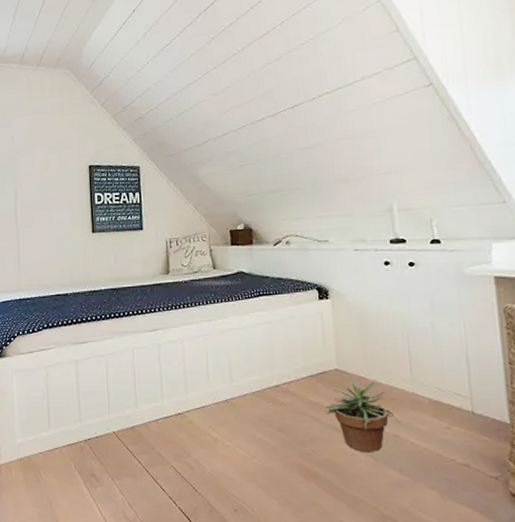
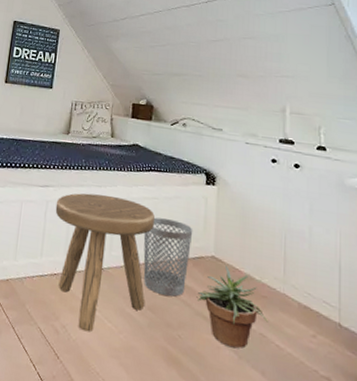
stool: none [168,327,274,462] -> present [55,193,155,332]
wastebasket: none [262,341,313,414] -> present [143,217,193,297]

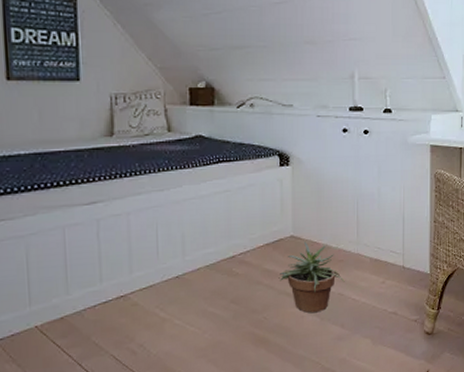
stool: present [55,193,155,332] -> none [109,198,229,343]
wastebasket: present [143,217,193,297] -> none [219,209,271,285]

